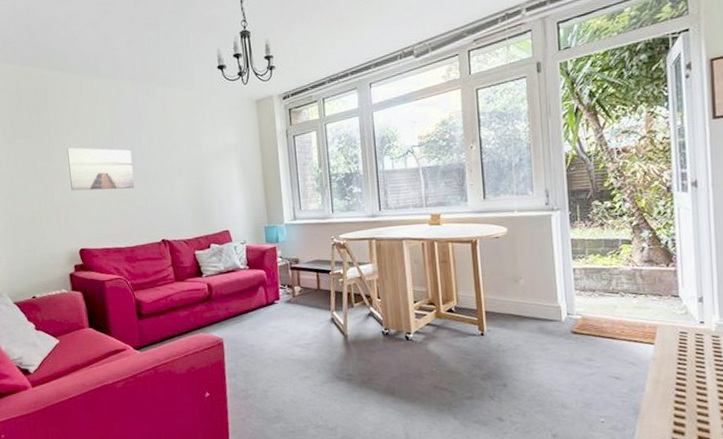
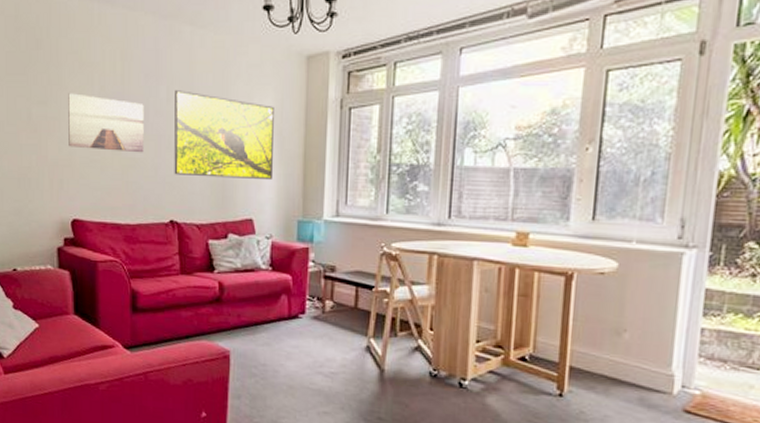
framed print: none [155,136,241,203] -> present [174,90,274,181]

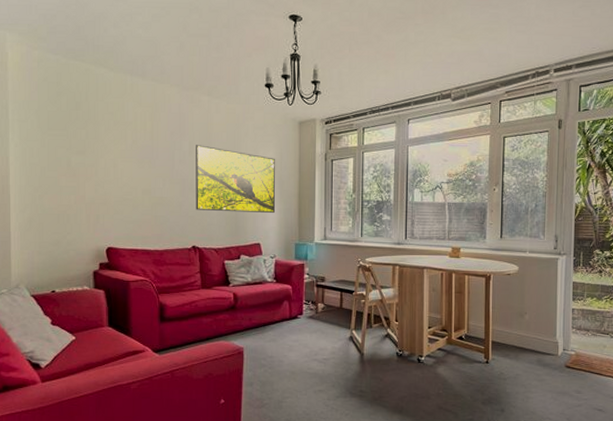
wall art: present [68,93,144,153] -> none [104,145,170,193]

